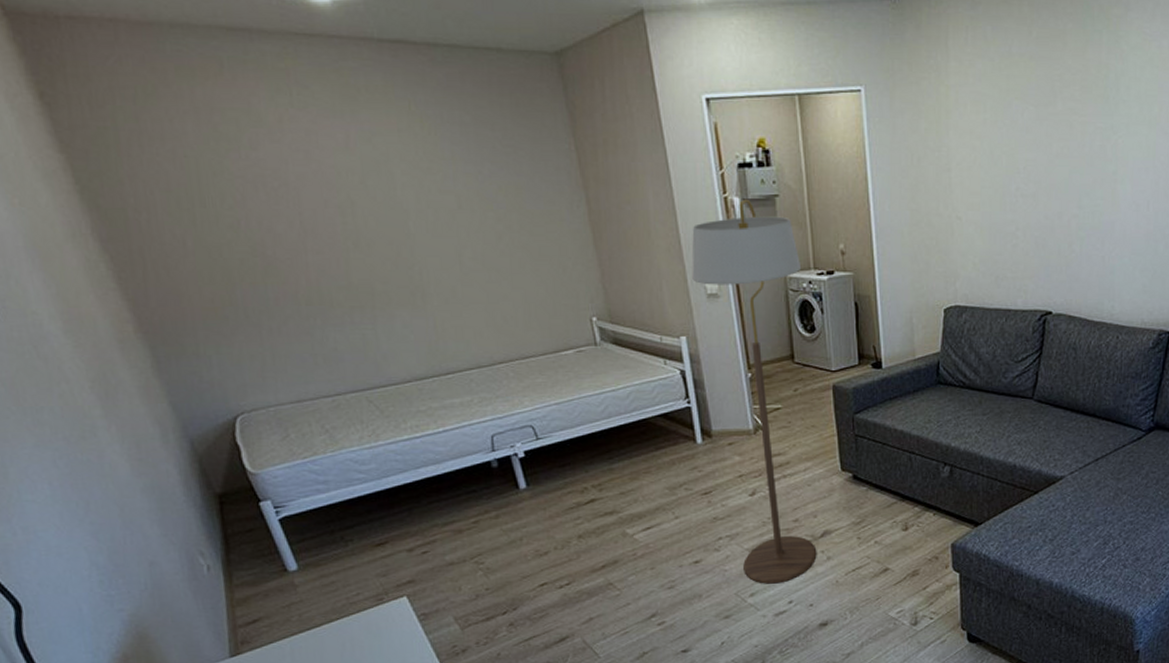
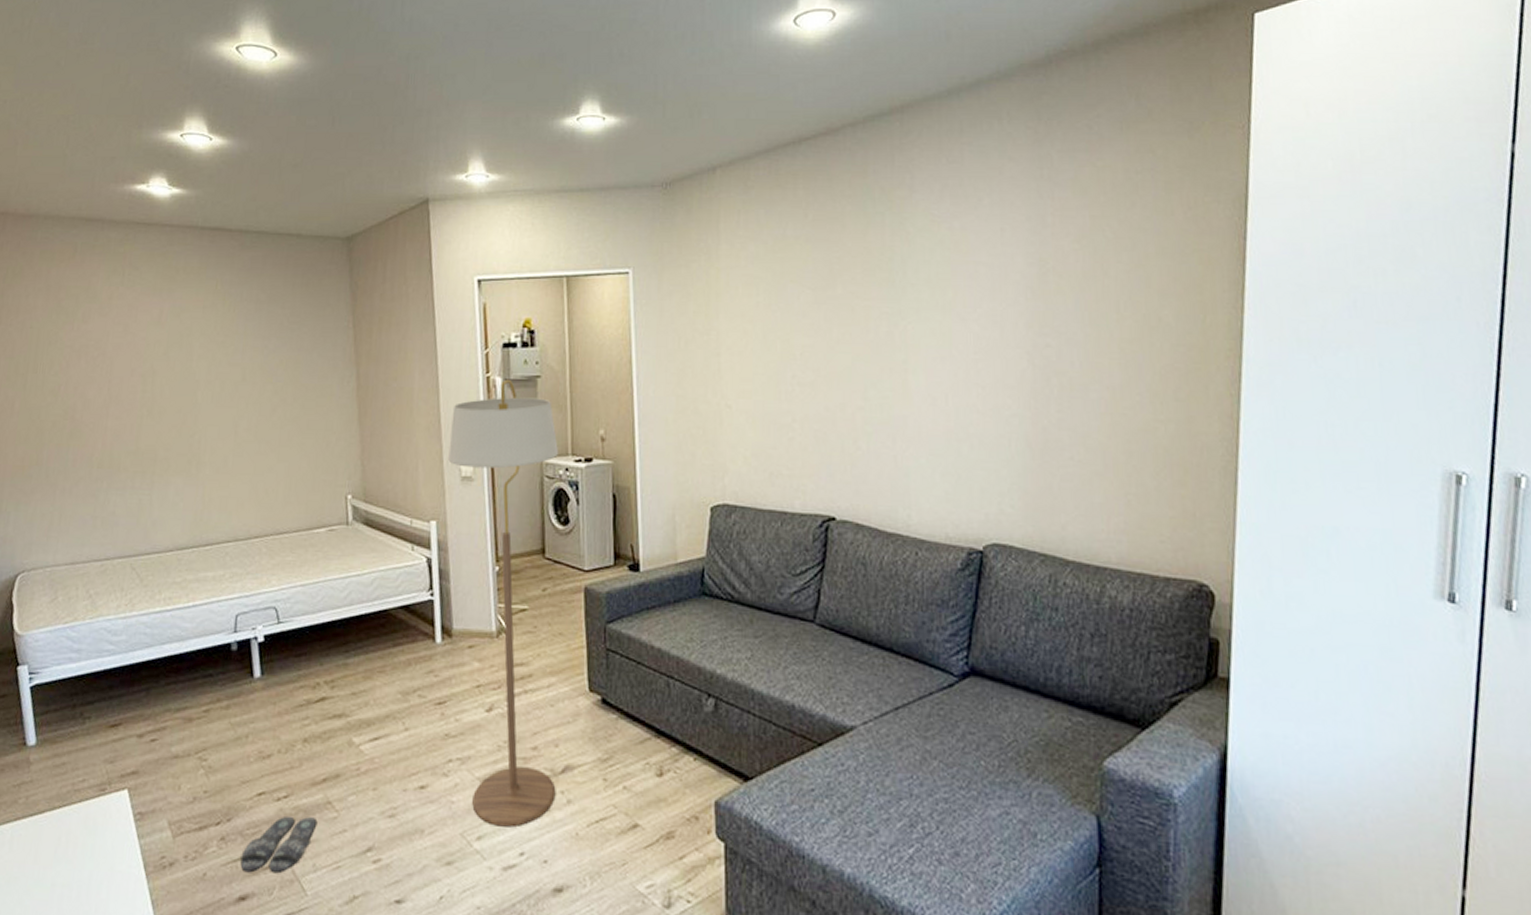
slippers: none [532,597,602,648] -> present [240,815,318,874]

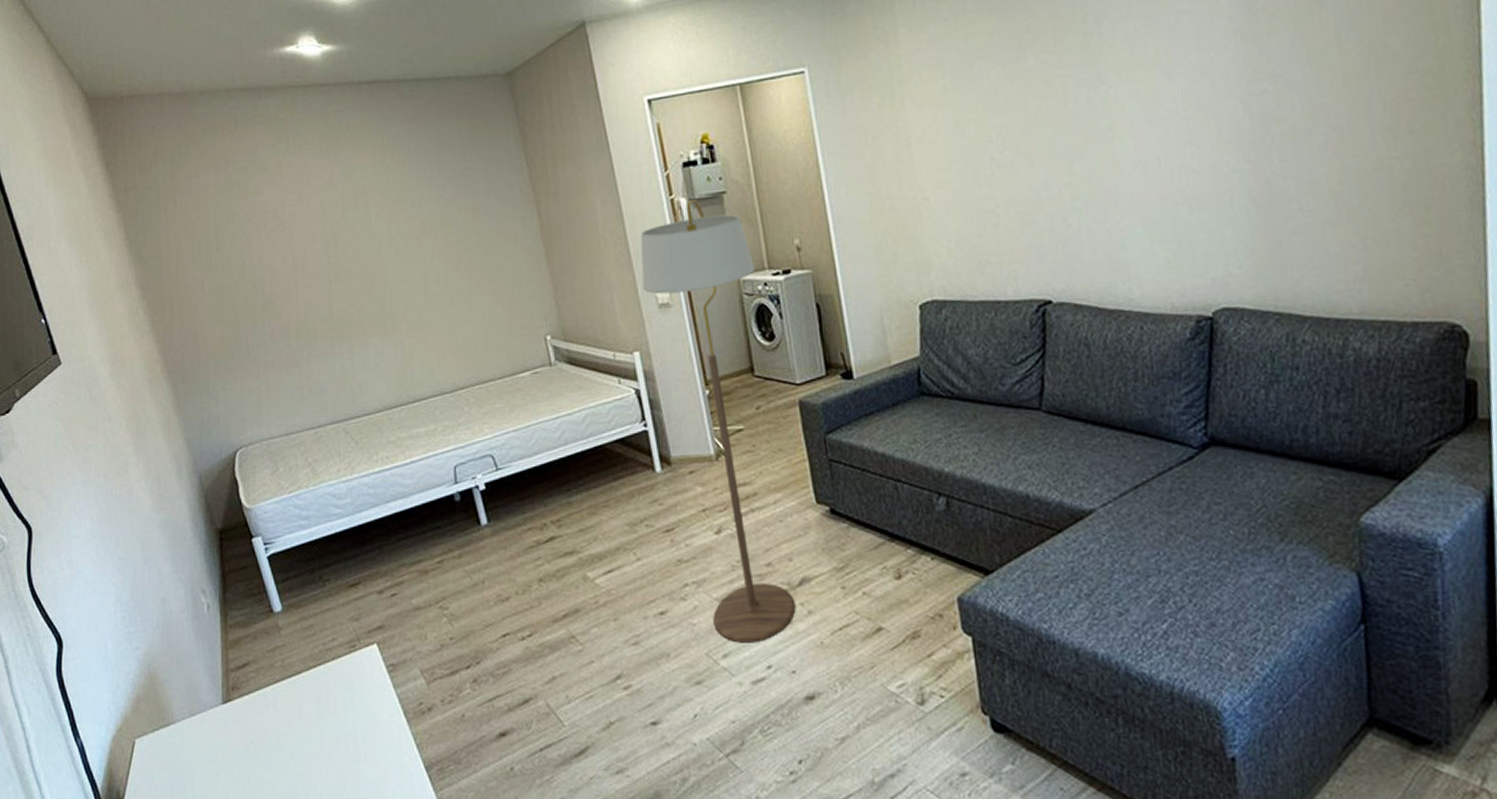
slippers: present [240,815,318,874] -> none [495,652,564,710]

